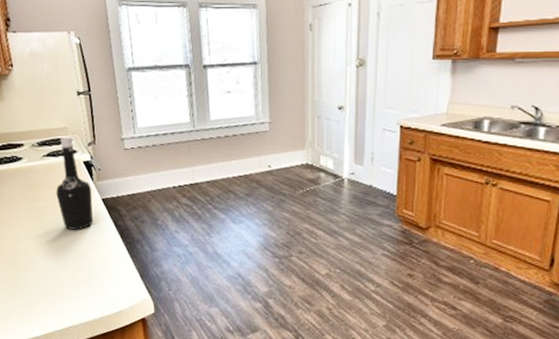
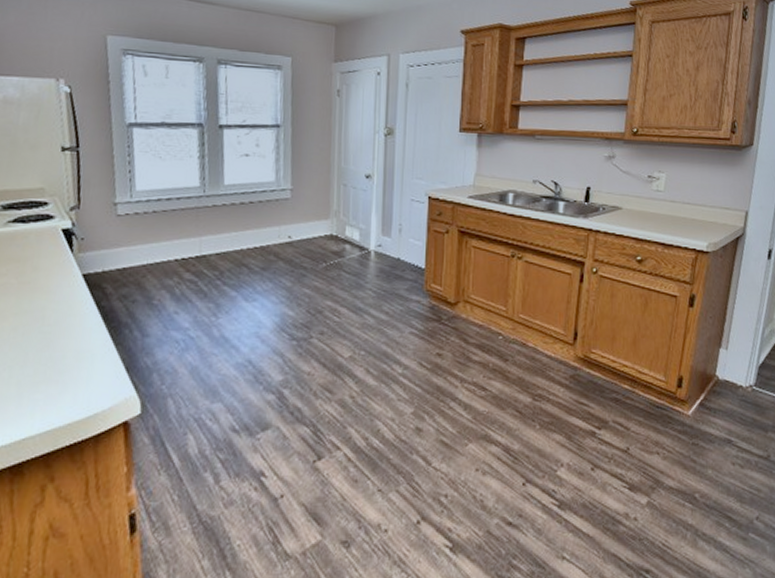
bottle: present [56,137,93,230] -> none [21,199,70,313]

